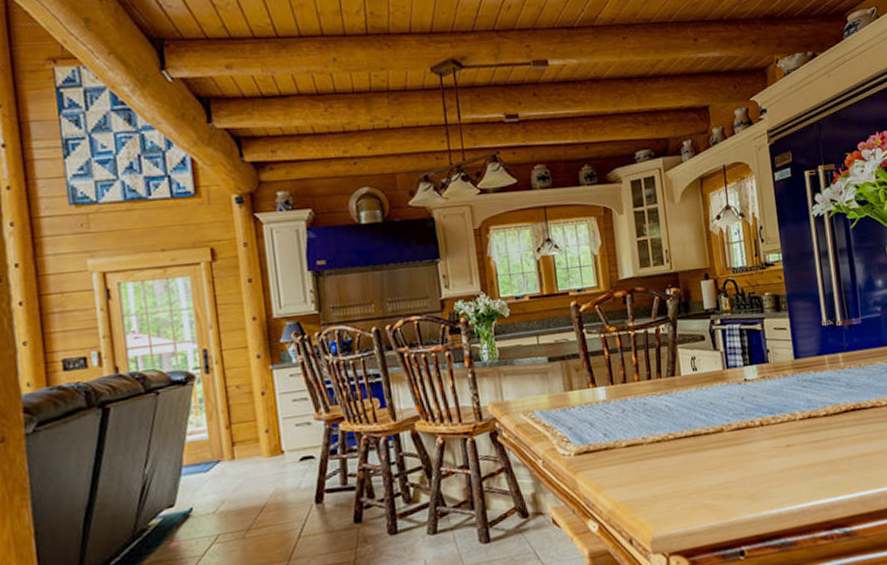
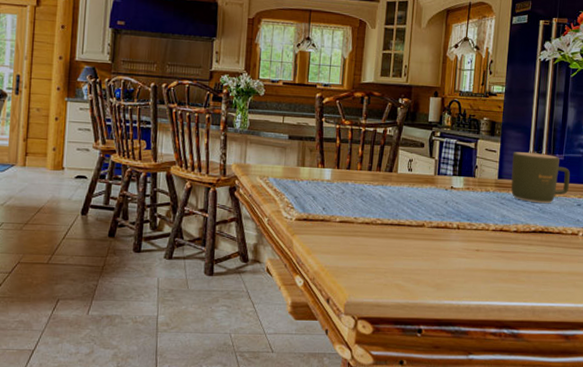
mug: none [804,320,874,379] -> present [511,152,570,204]

